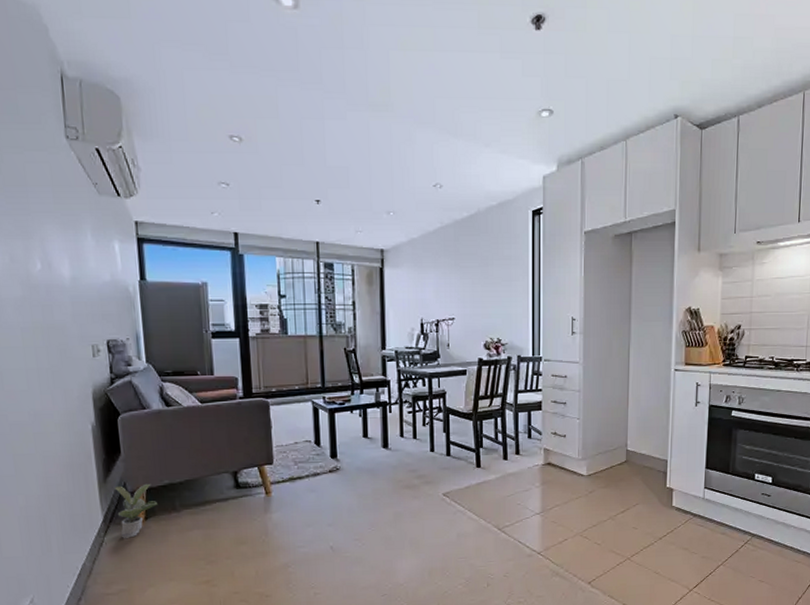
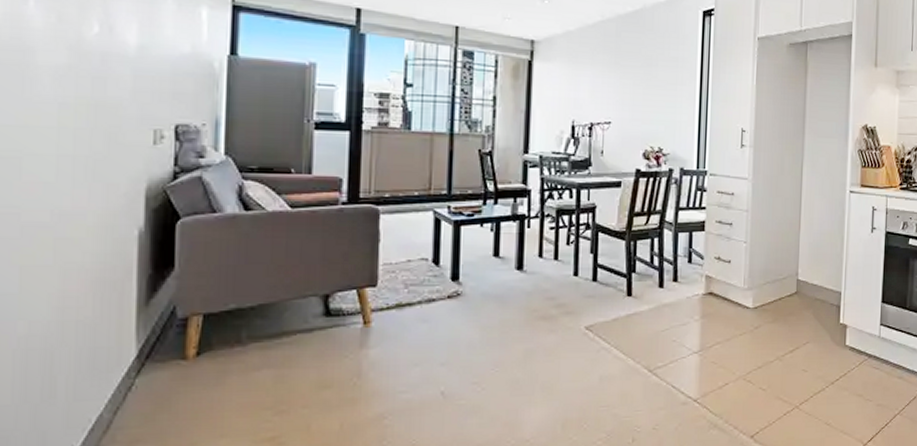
potted plant: present [114,483,157,538] -> none [158,308,216,380]

